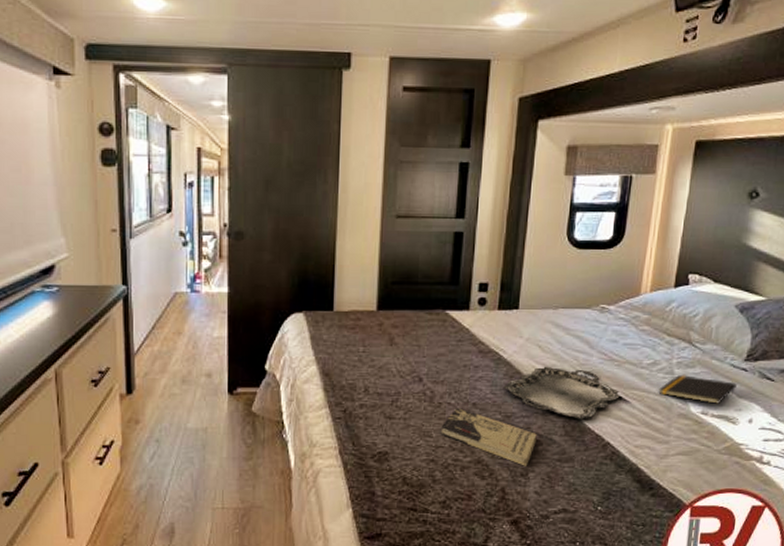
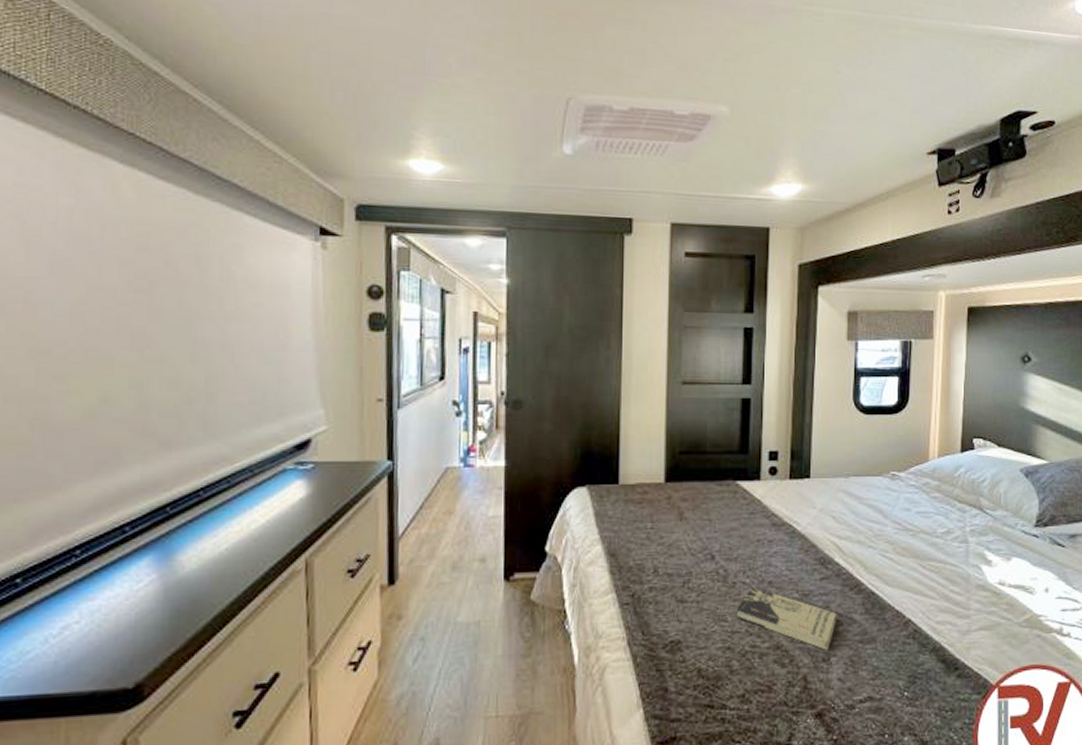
serving tray: present [503,366,620,419] -> none [799,538,918,595]
notepad: present [658,374,737,404] -> none [955,542,1030,573]

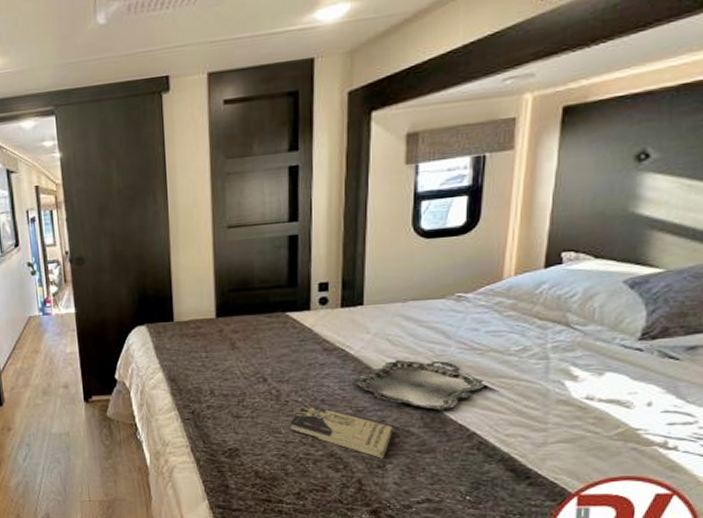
serving tray: none [799,538,918,595] -> present [352,359,485,411]

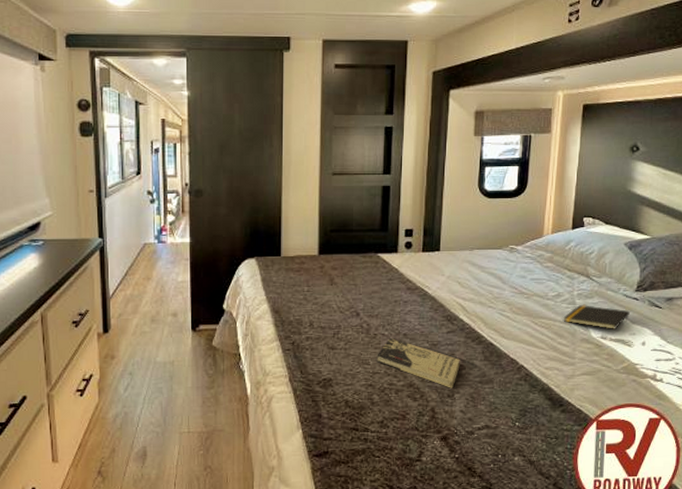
serving tray: present [352,359,485,411] -> none [429,300,530,346]
notepad: none [531,358,630,388] -> present [563,304,630,329]

